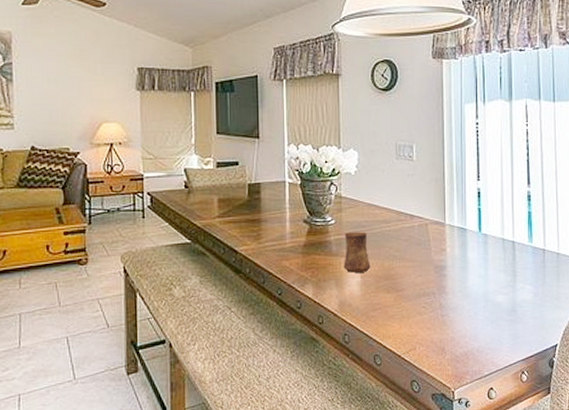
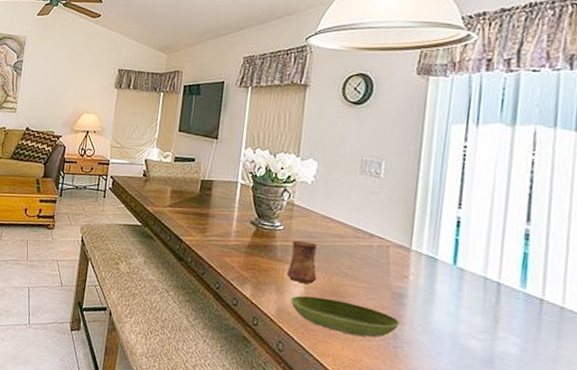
saucer: none [349,283,444,313] -> present [289,295,400,337]

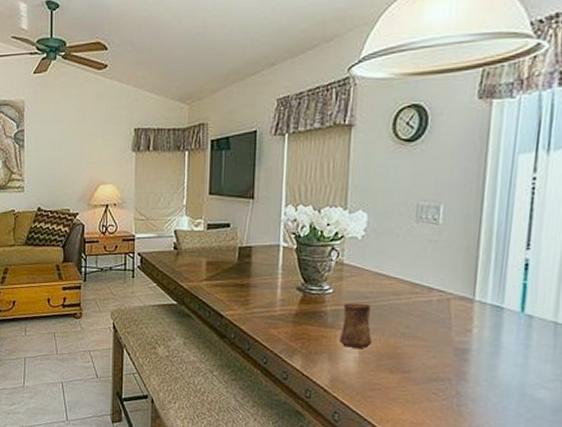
saucer: present [289,295,400,337] -> none [343,361,464,398]

